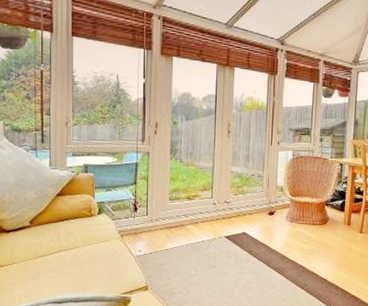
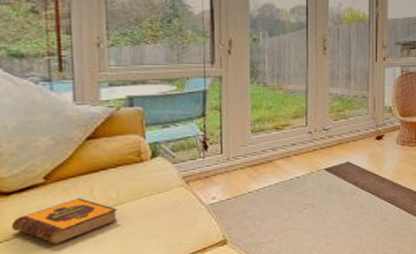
hardback book: none [9,240,74,273] -> present [10,198,117,245]

